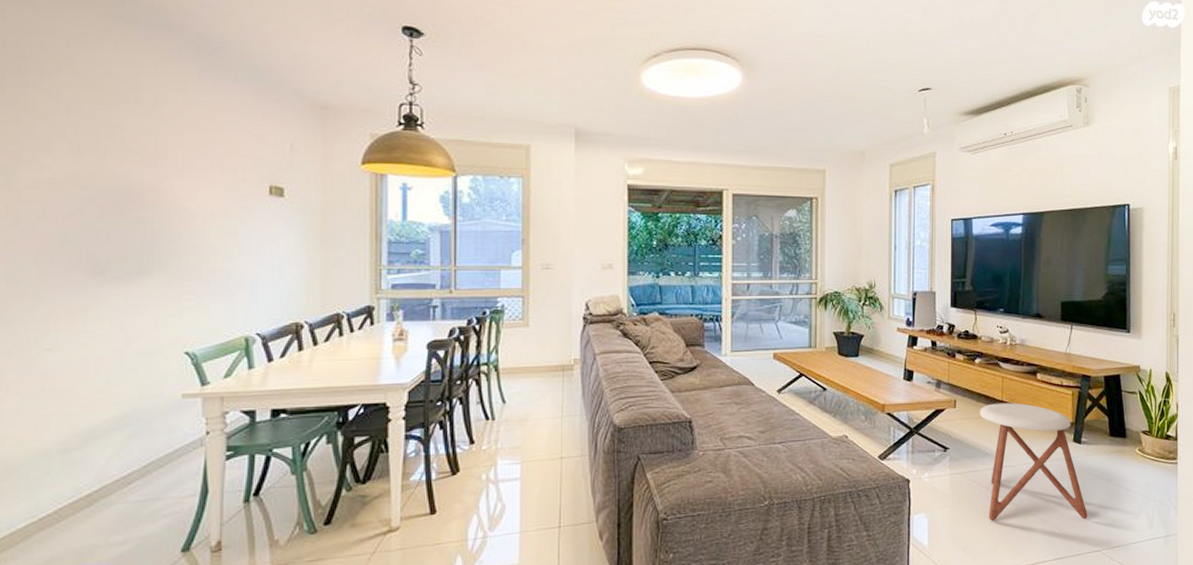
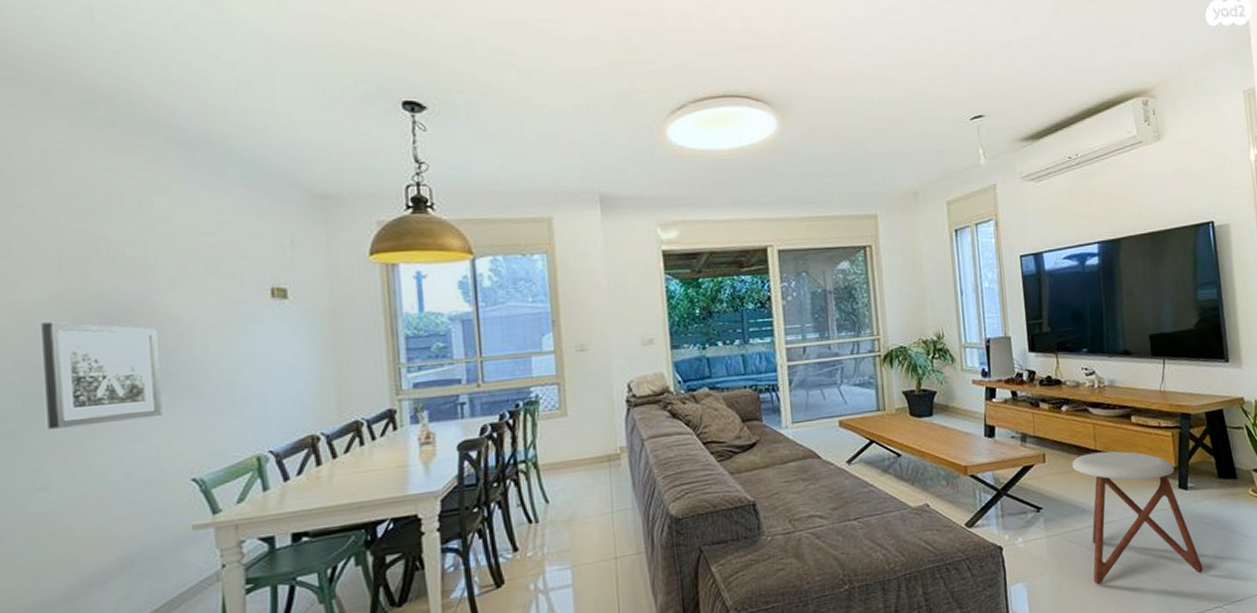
wall art: none [58,198,163,295] -> present [41,321,162,429]

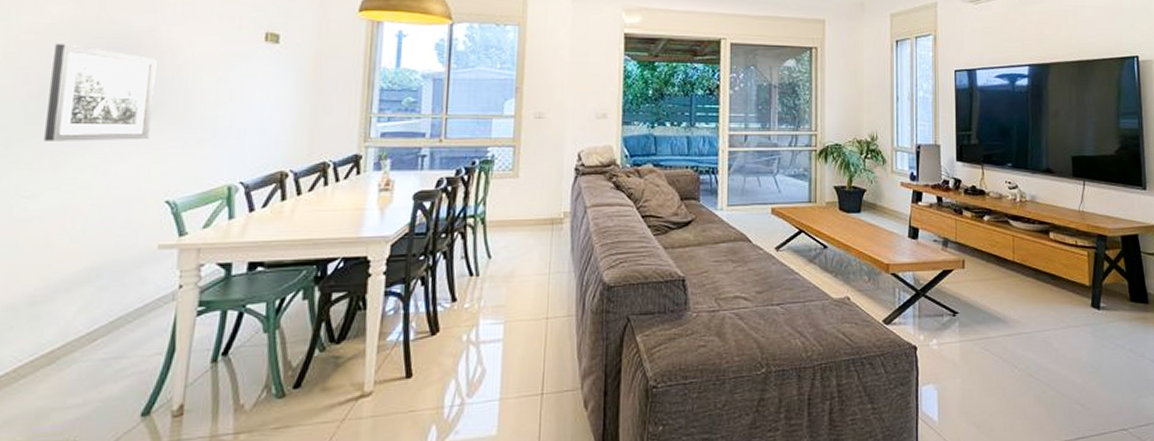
stool: present [1071,451,1204,585] -> none [989,263,1112,395]

